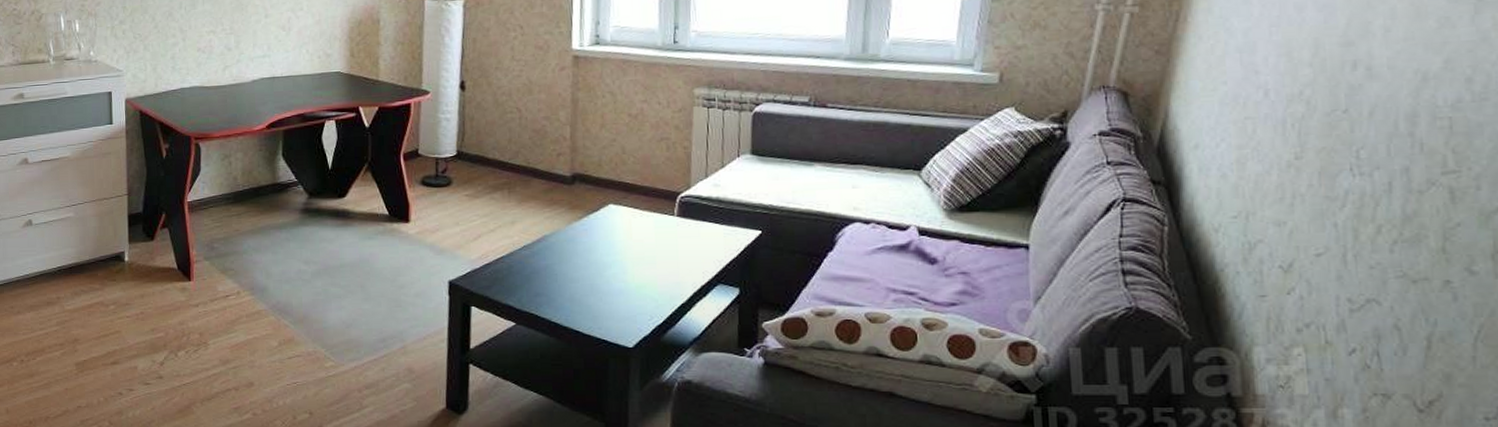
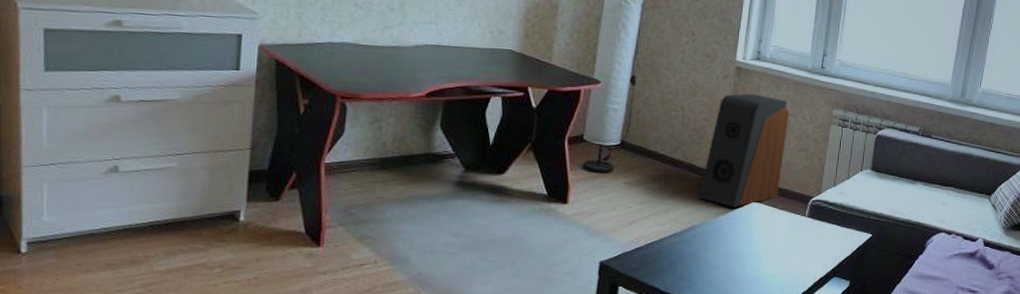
speaker: none [546,83,642,212] -> present [698,93,790,207]

